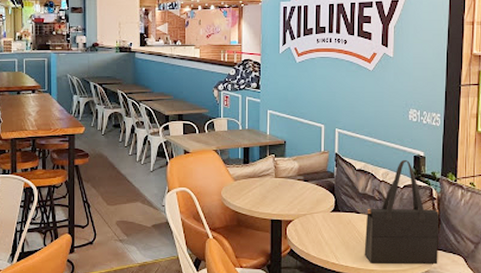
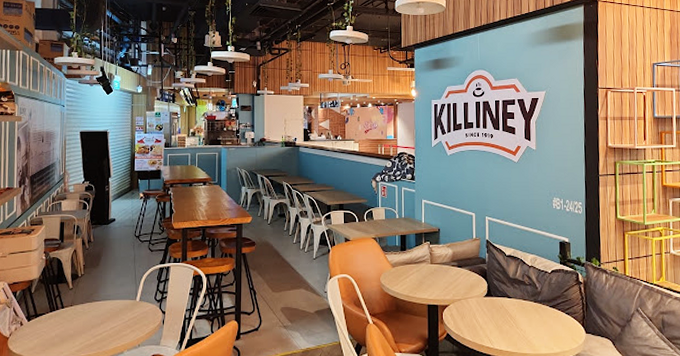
tote bag: present [364,159,440,265] -> none [517,245,588,348]

